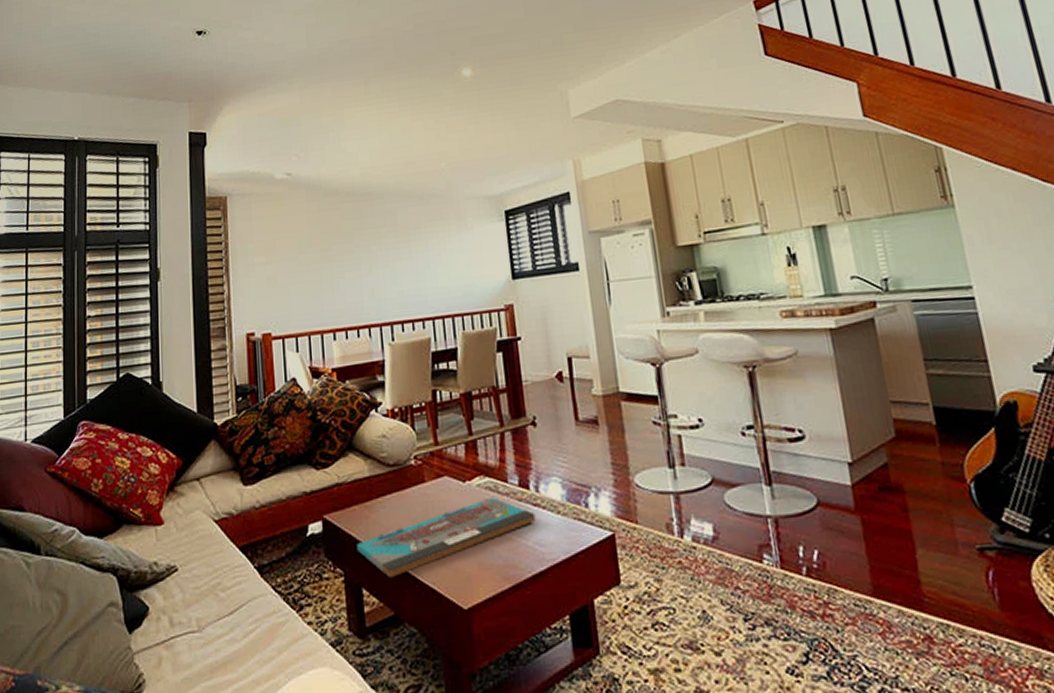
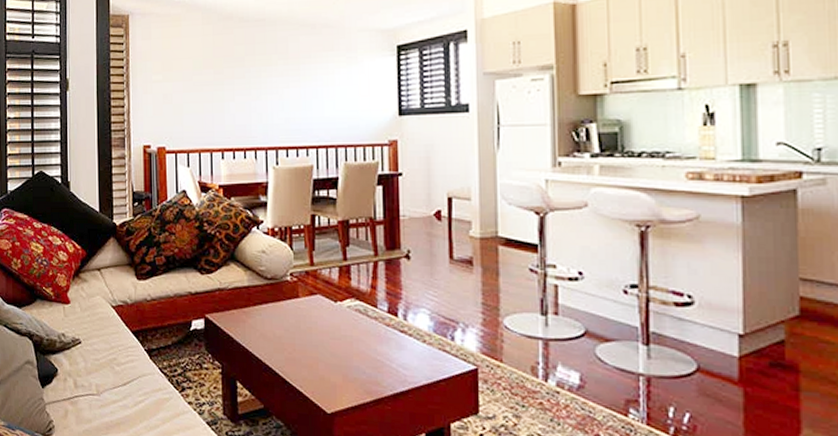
board game: present [357,497,536,579] -> none [234,319,401,377]

